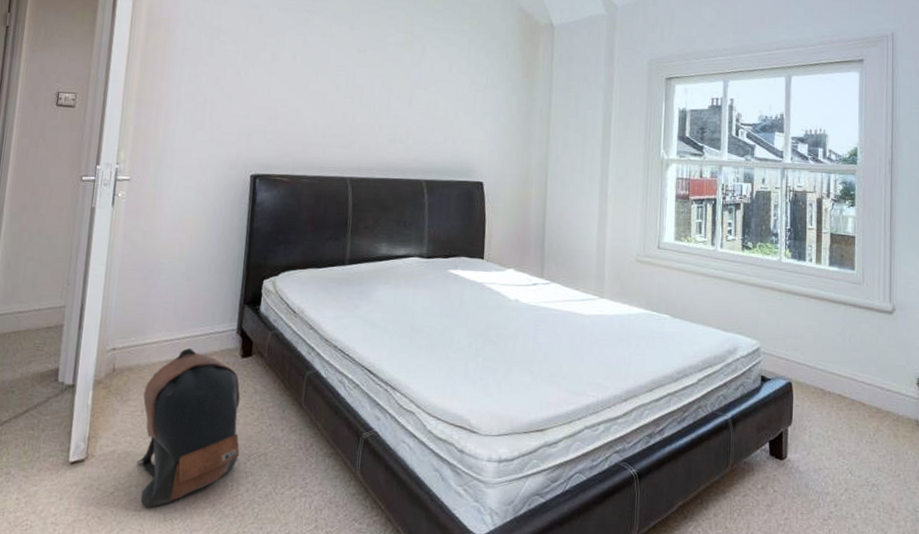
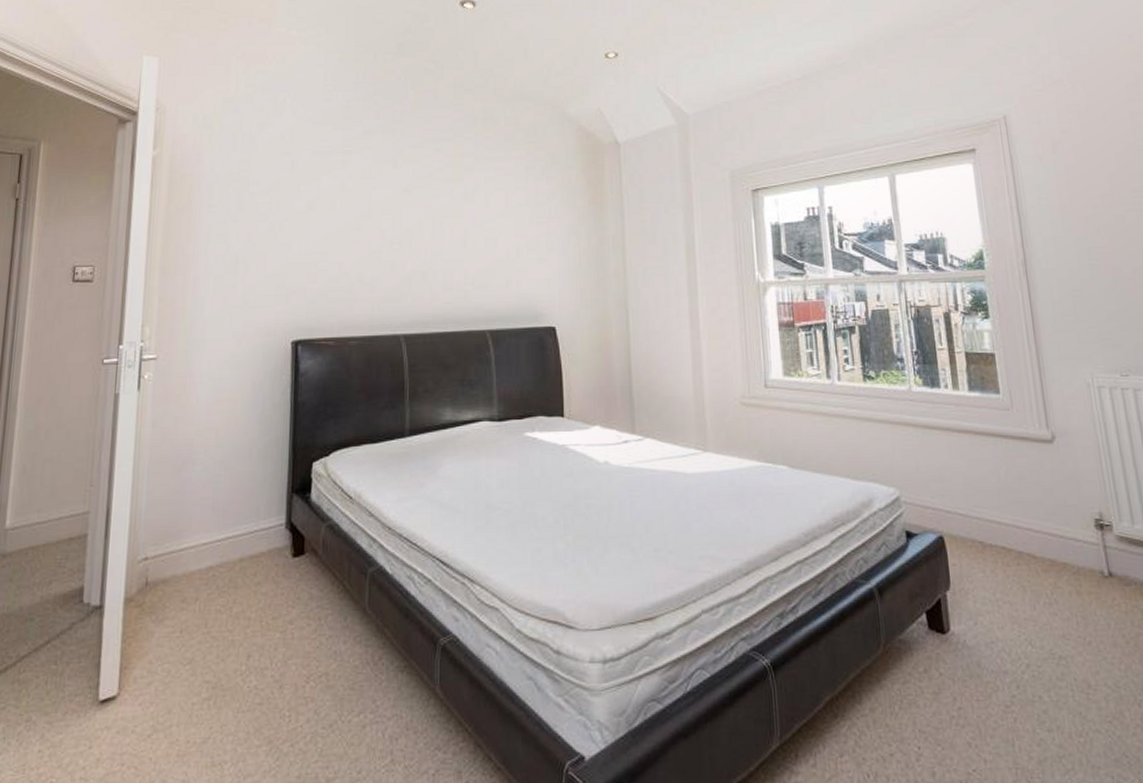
backpack: present [137,348,241,508] -> none [177,551,297,752]

